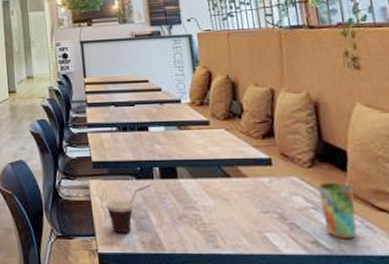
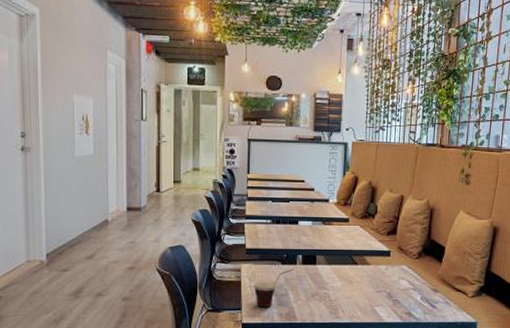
cup: present [318,183,357,240] -> none [418,271,443,311]

